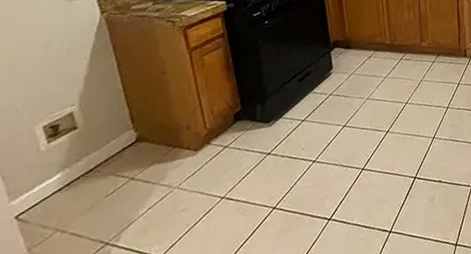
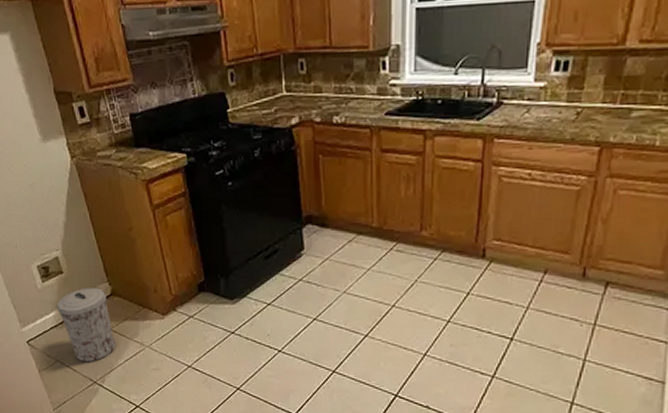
trash can: none [64,137,138,224] -> present [56,288,116,363]

